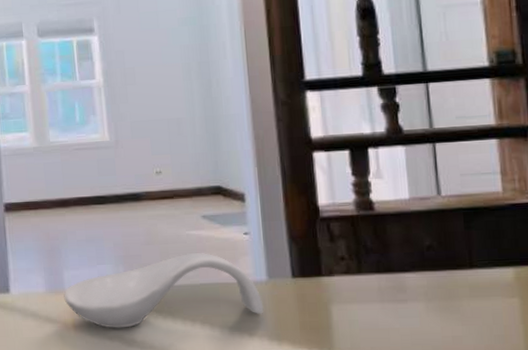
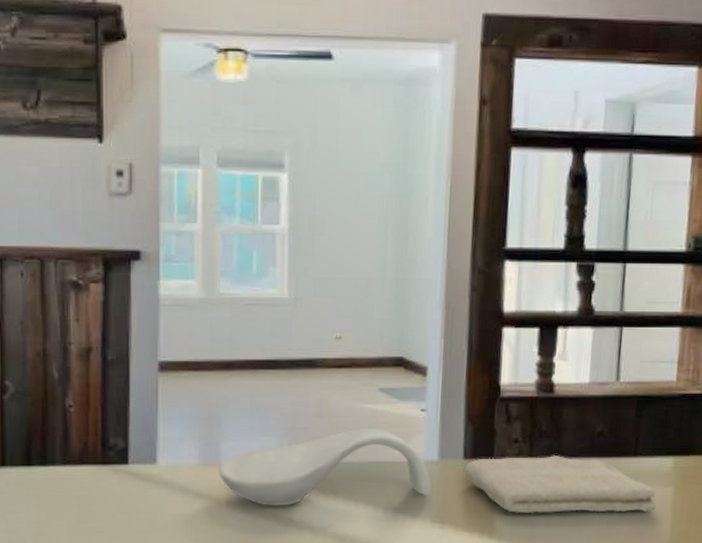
washcloth: none [292,270,503,330] -> present [462,454,656,514]

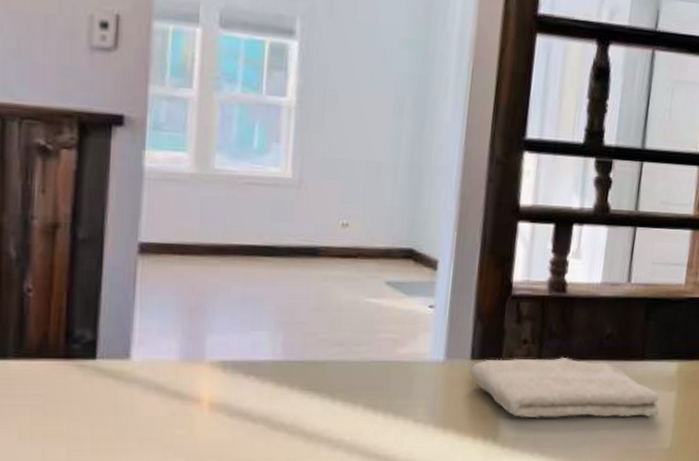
spoon rest: present [218,427,431,506] -> none [202,323,435,409]

